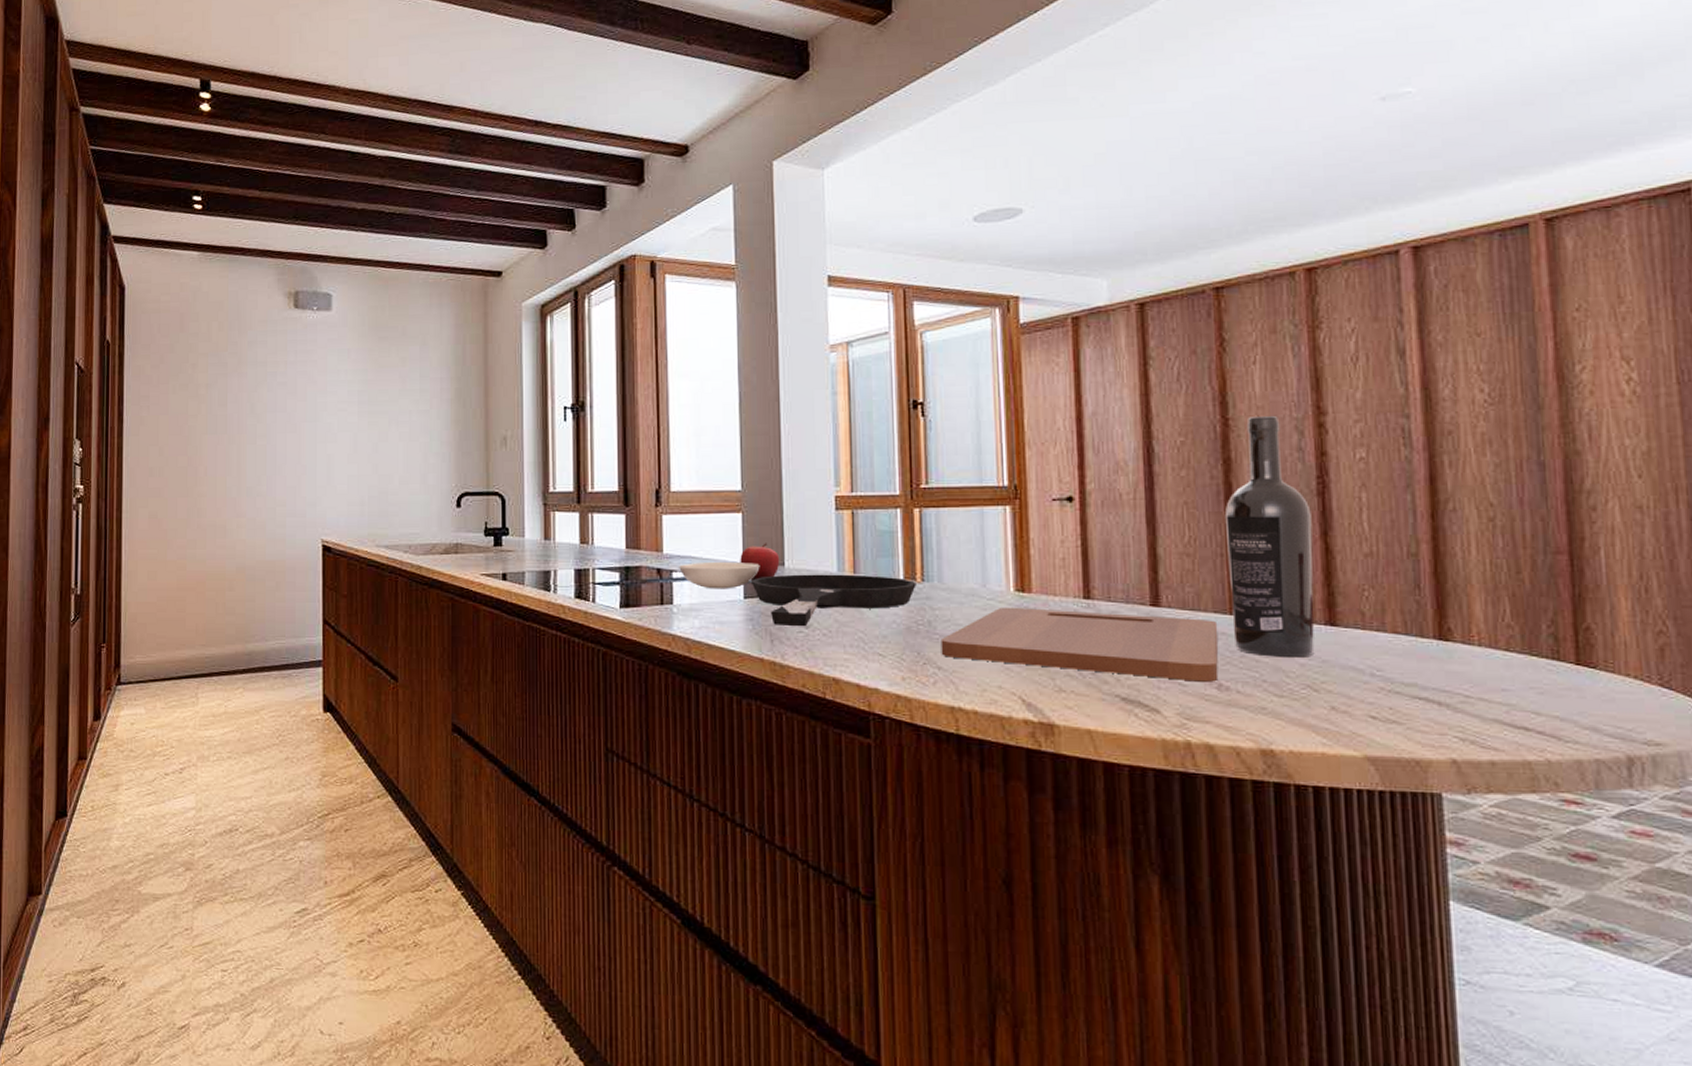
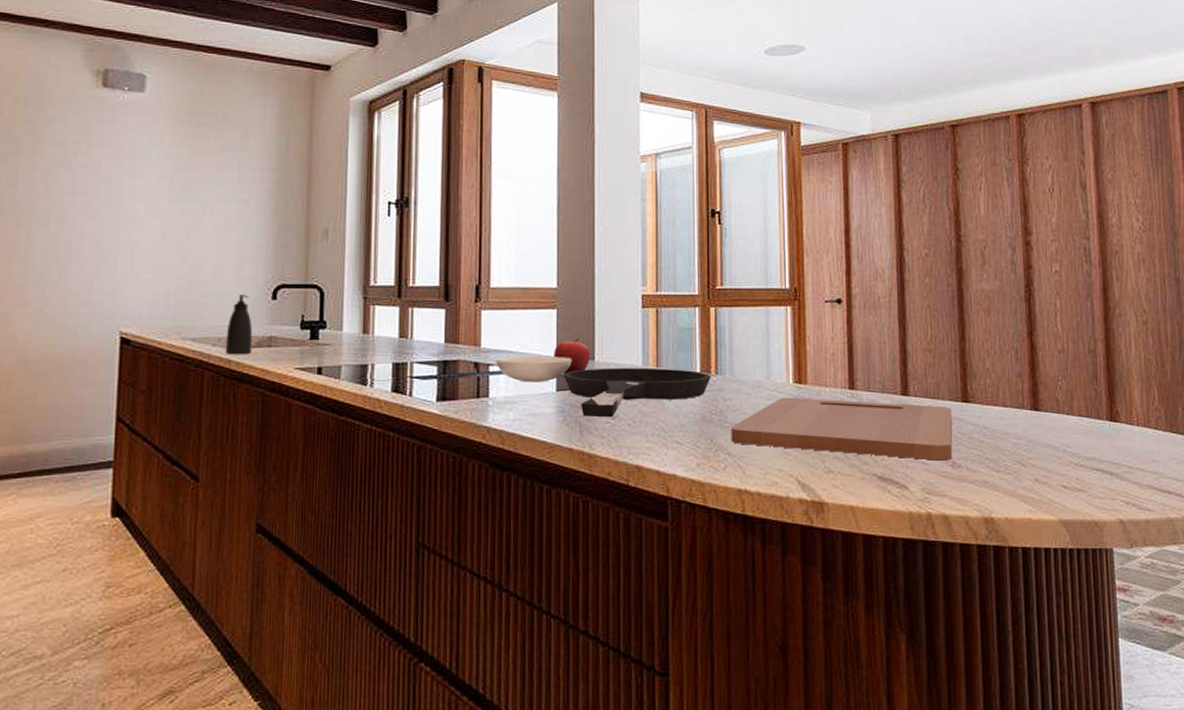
soap dispenser: none [416,503,441,561] -> present [225,295,253,355]
wine bottle: present [1224,416,1315,659] -> none [957,234,1023,439]

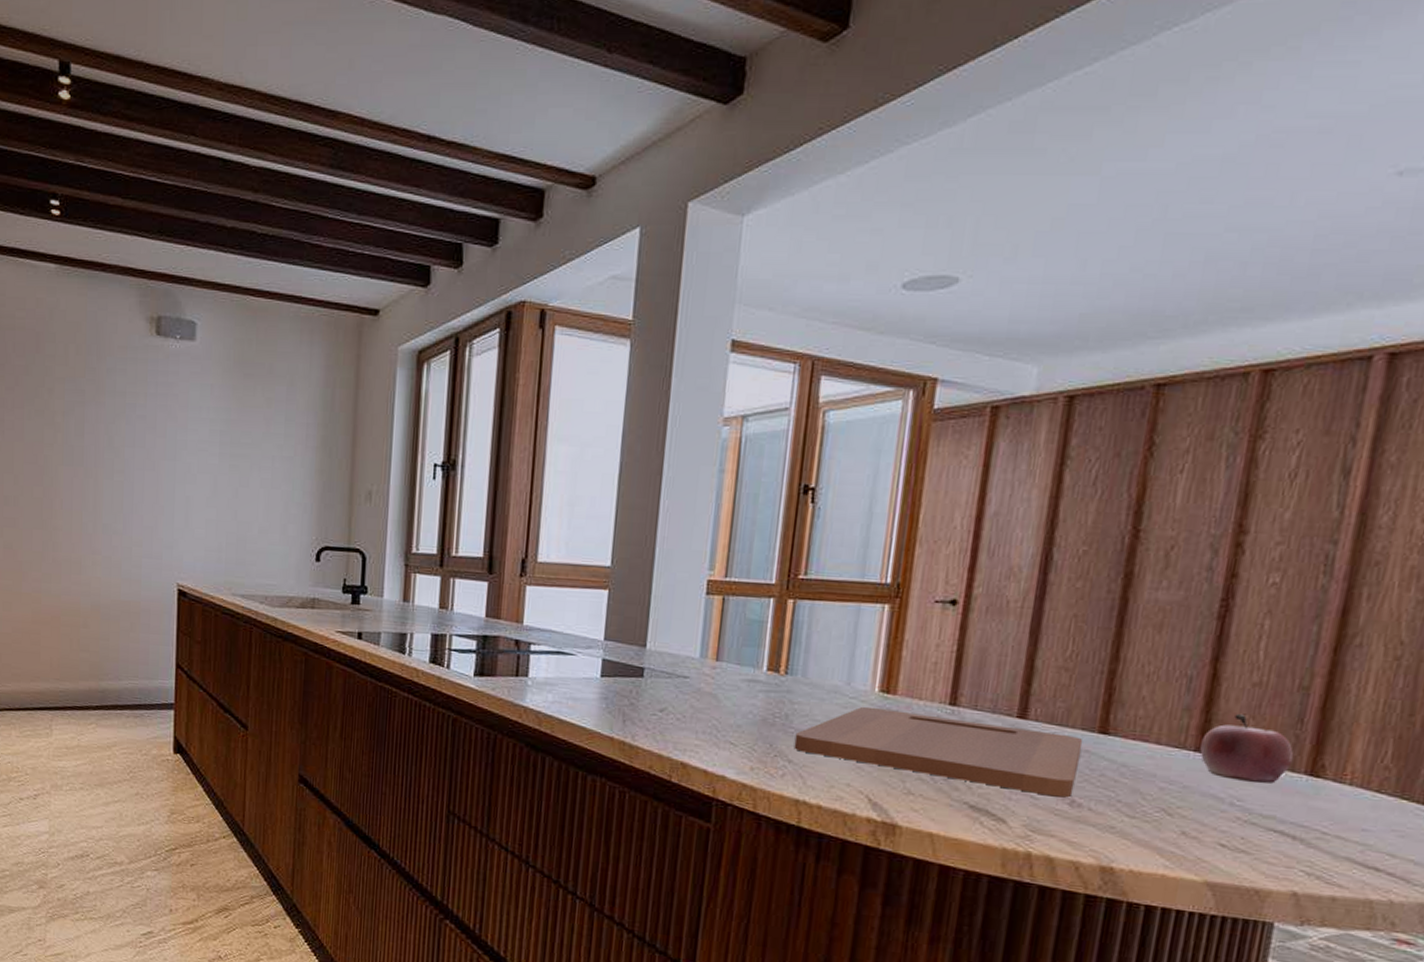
soap dispenser: present [225,295,253,355] -> none [271,555,297,615]
bowl: present [496,355,572,383] -> none [538,637,621,667]
fruit: present [554,338,591,374] -> none [601,622,643,660]
frying pan: present [564,368,711,418] -> none [610,656,779,710]
fruit: none [1034,375,1097,432] -> present [1199,713,1294,784]

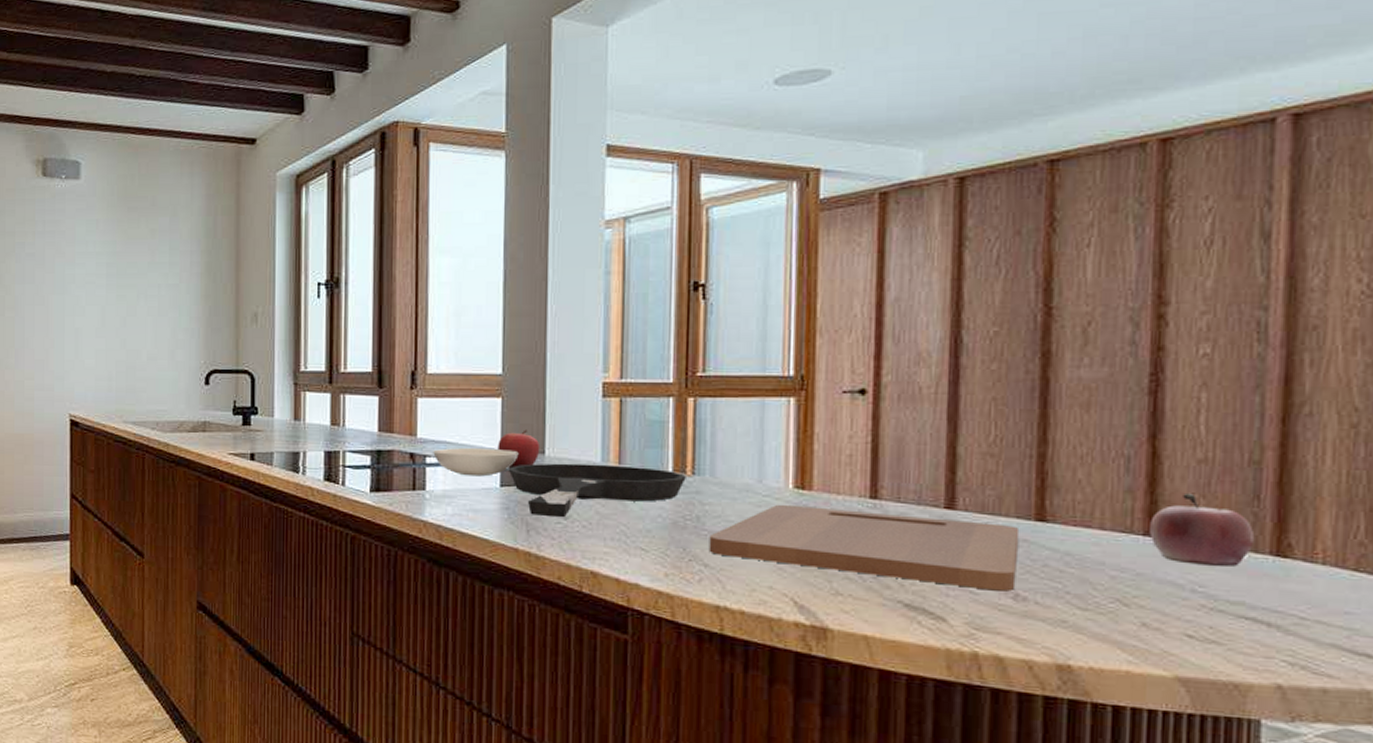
bowl: none [538,637,621,667] -> present [433,447,519,477]
fruit: none [601,622,643,660] -> present [497,429,540,469]
frying pan: none [610,656,779,710] -> present [509,463,686,518]

